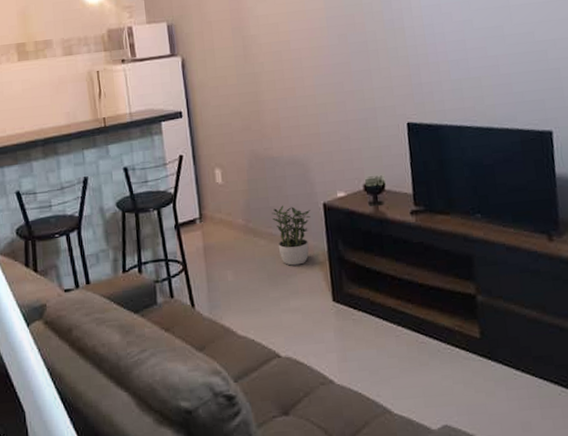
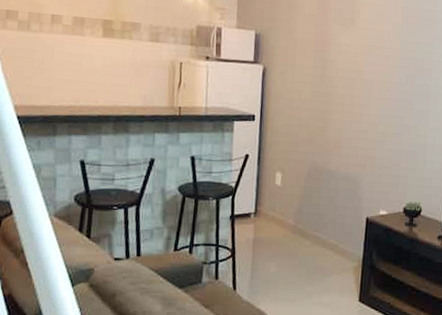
potted plant: present [272,205,311,266] -> none [320,214,355,267]

